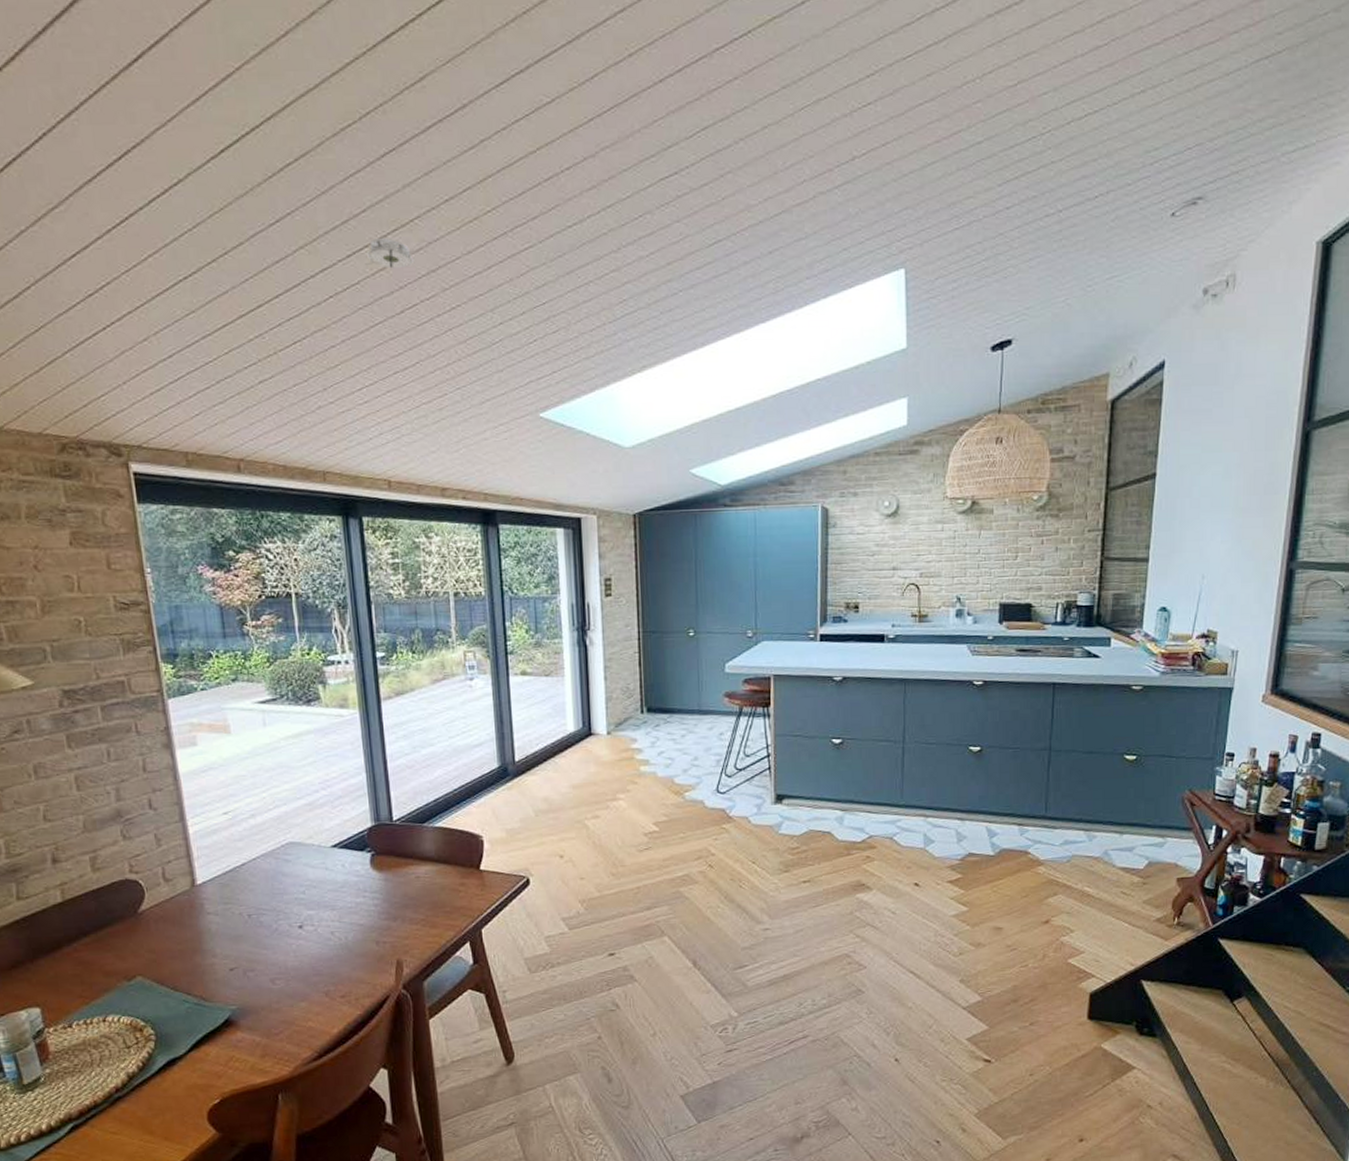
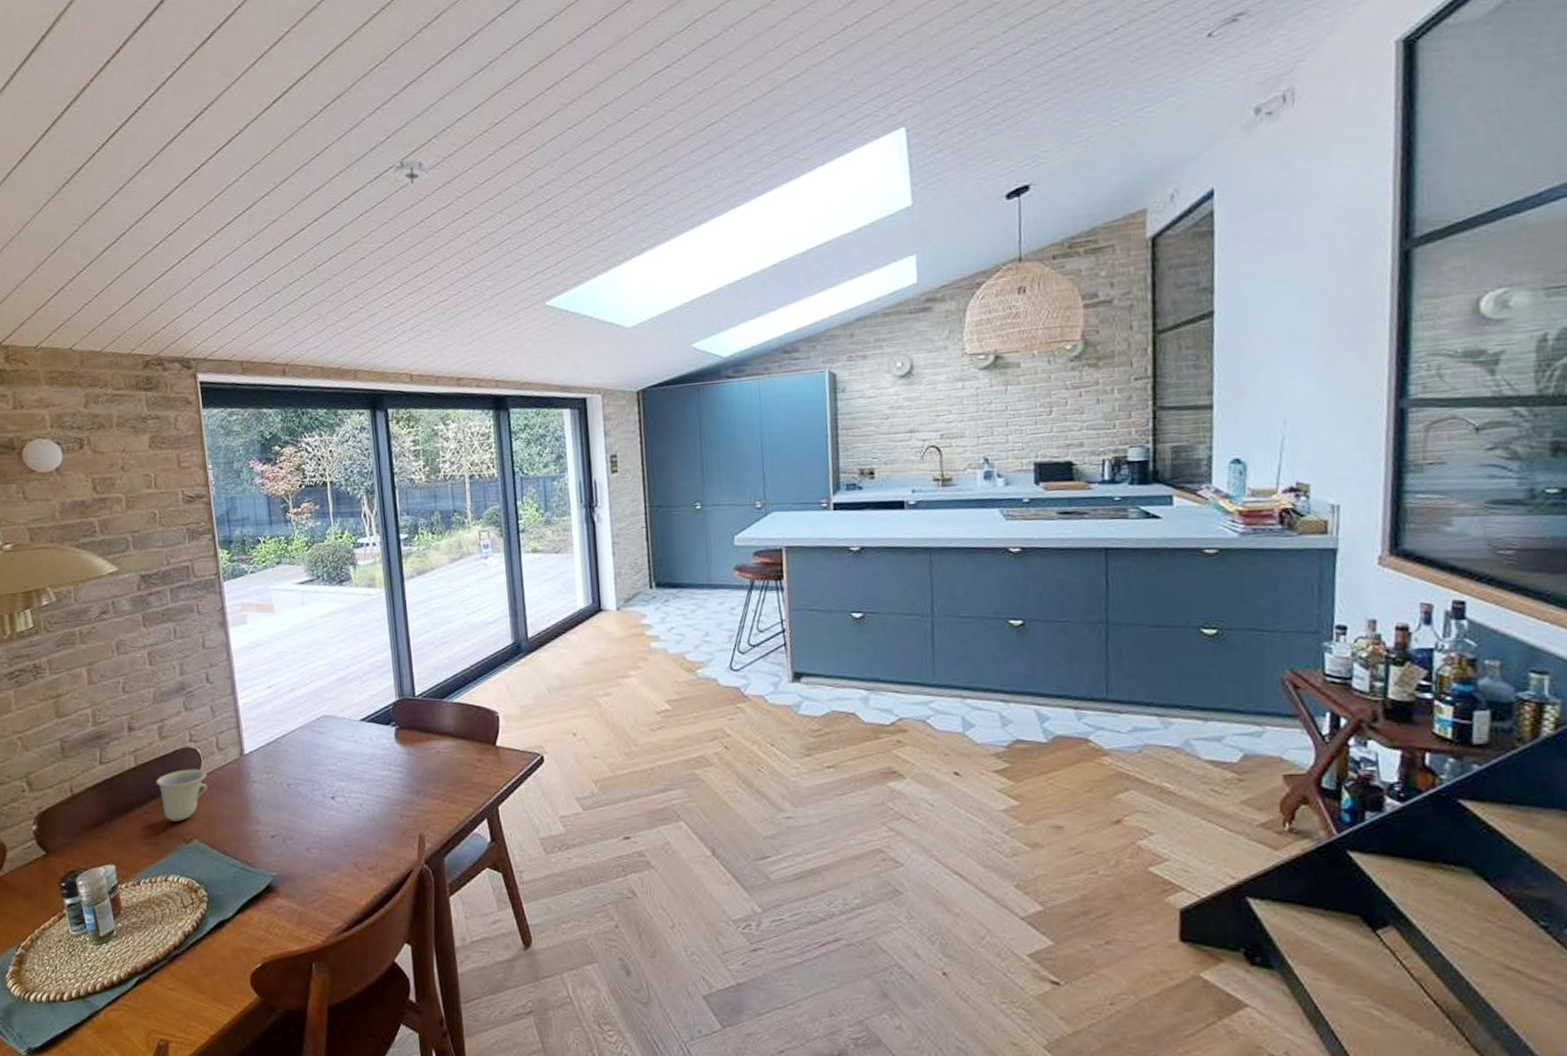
cup: none [88,901,153,959] -> present [156,769,207,821]

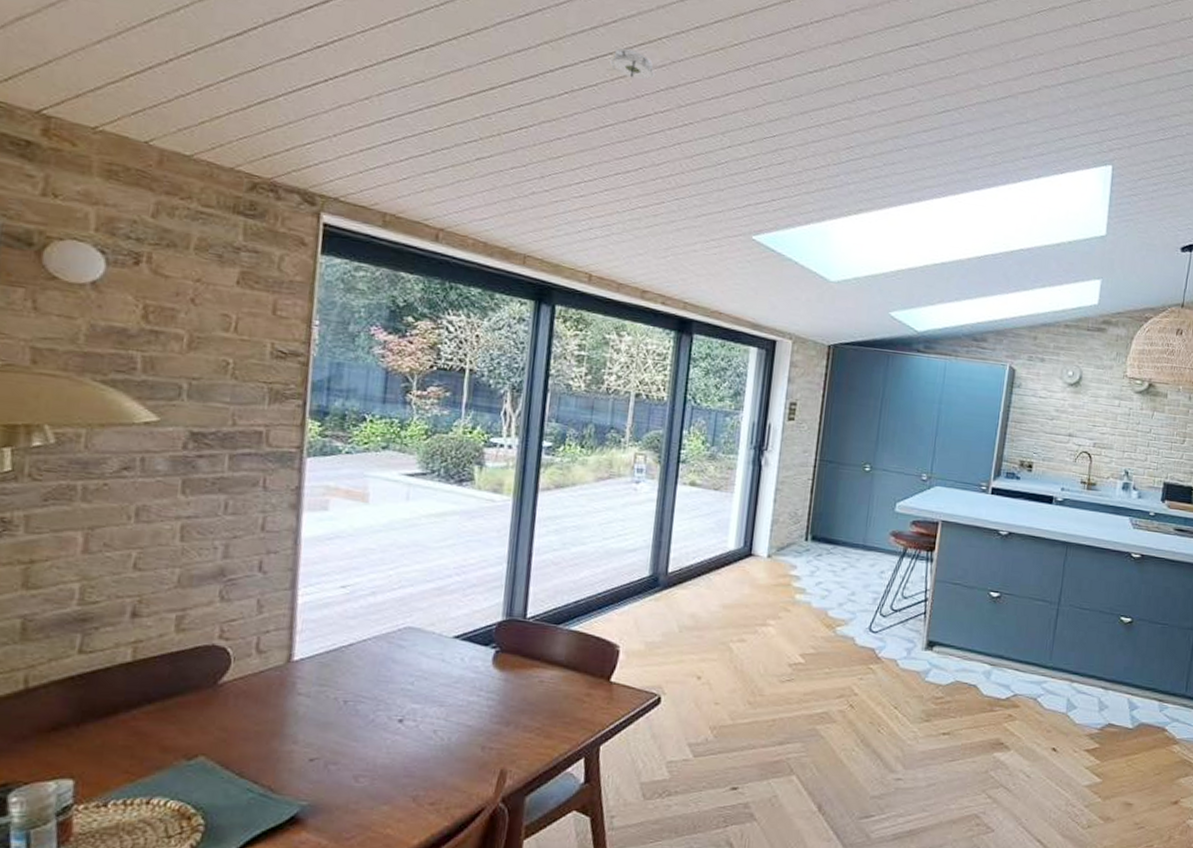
cup: present [156,769,207,821] -> none [158,671,235,733]

